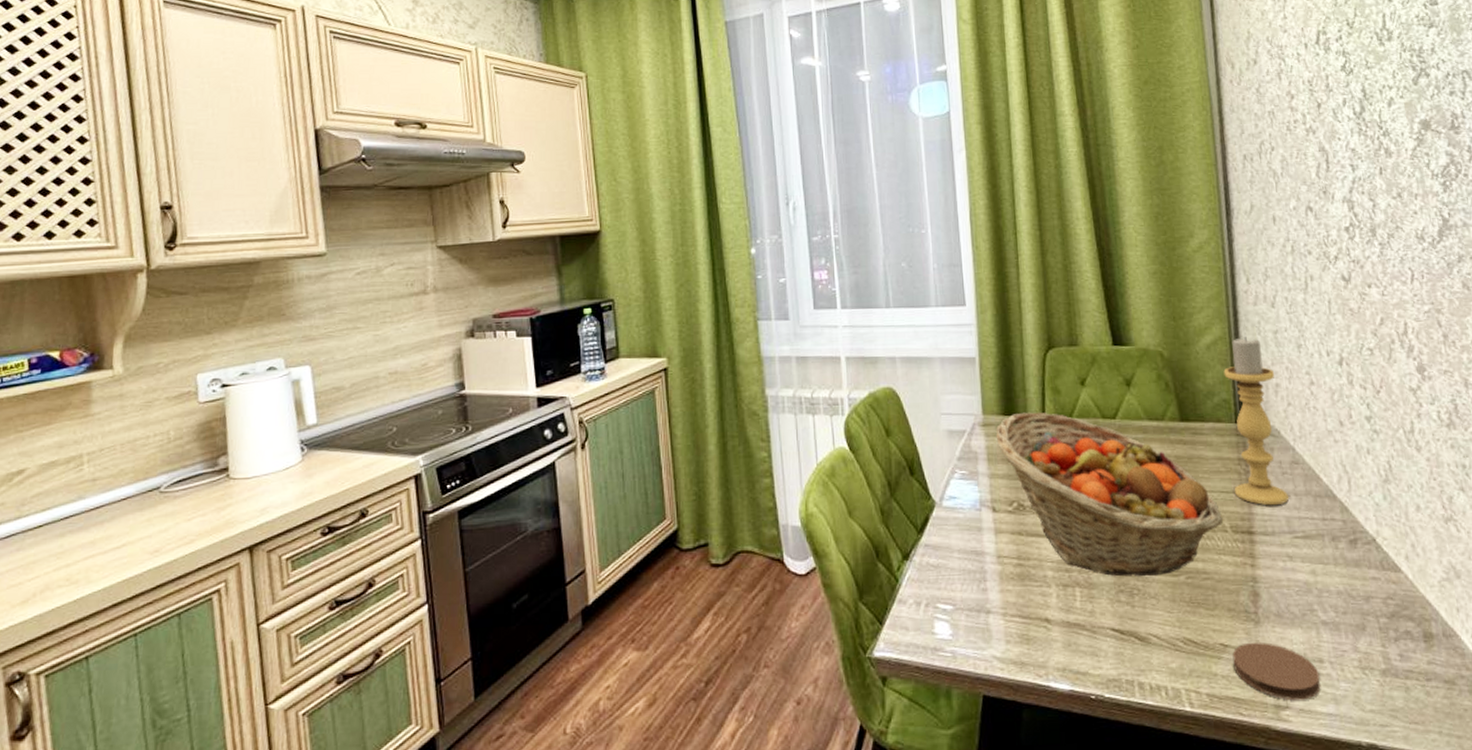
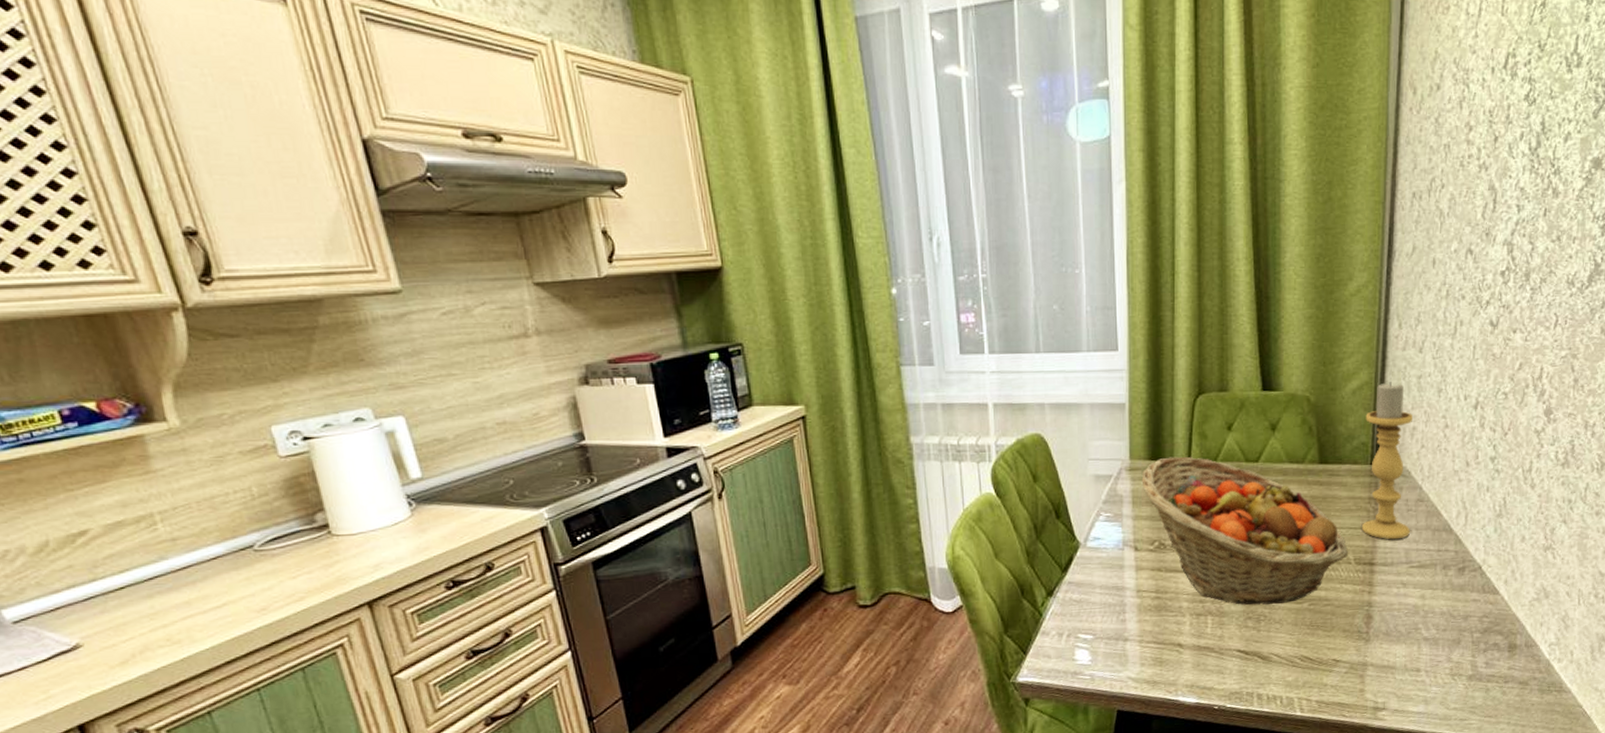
coaster: present [1232,642,1321,701] -> none [1342,657,1415,703]

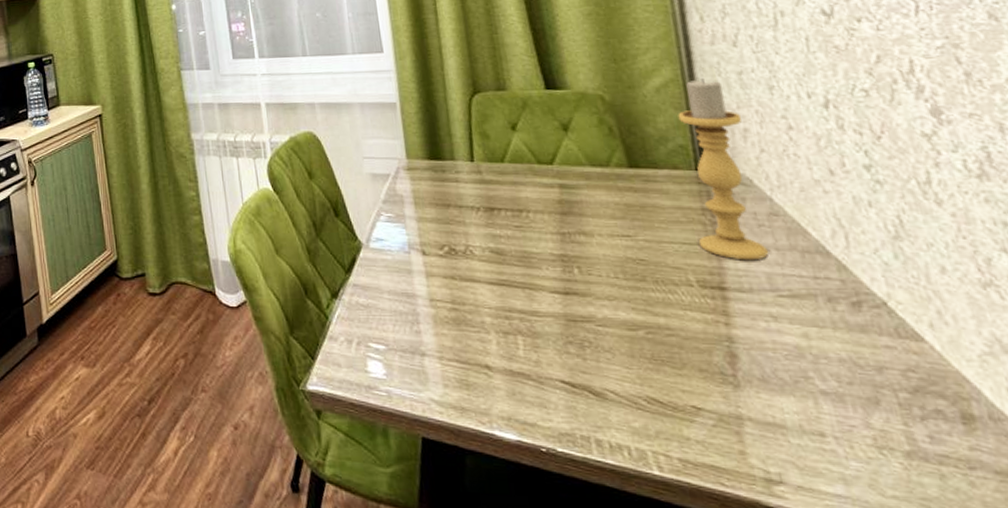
fruit basket: present [1141,456,1348,606] -> none [420,156,687,328]

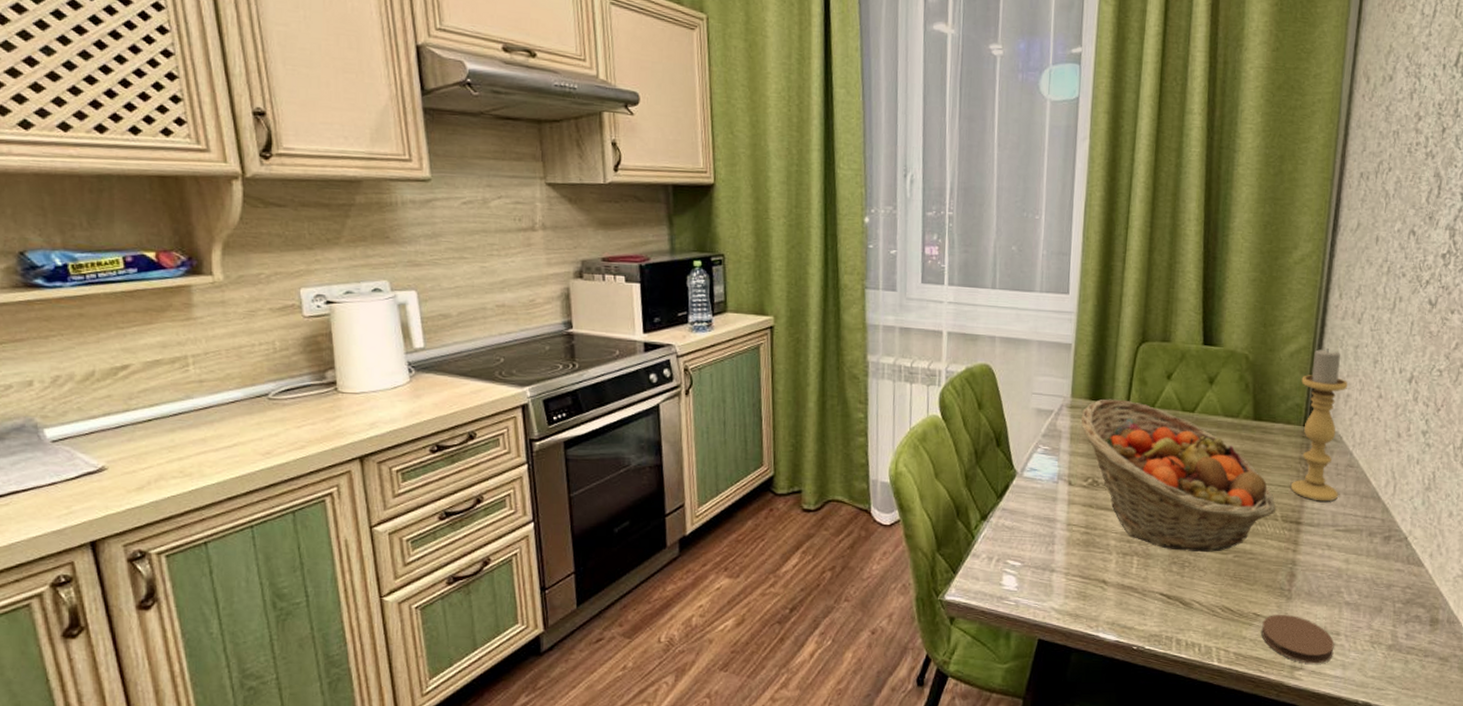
fruit basket: none [420,156,687,328] -> present [1081,399,1276,552]
coaster: none [707,408,825,476] -> present [1261,615,1335,664]

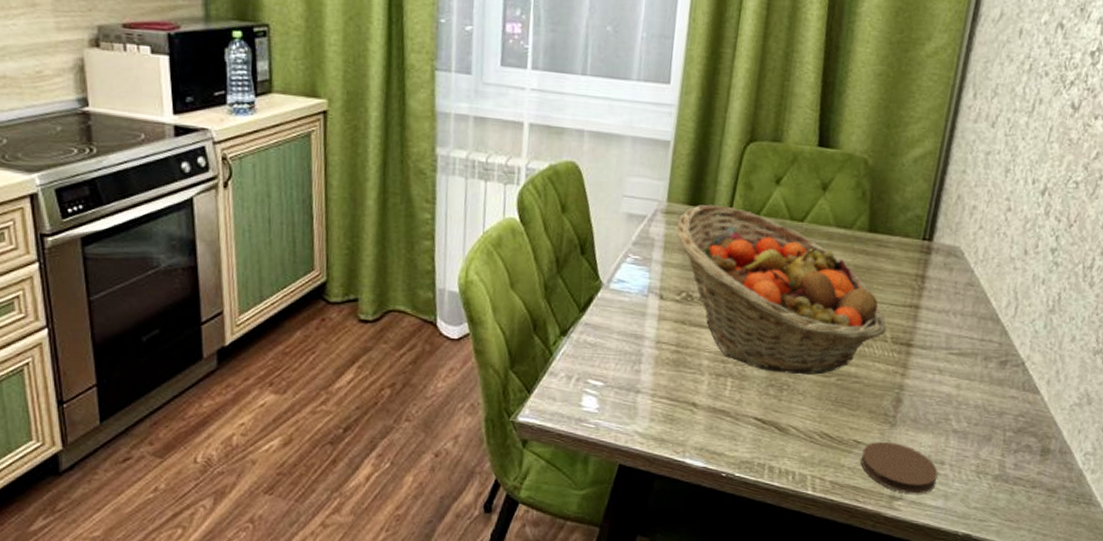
candle holder: present [1291,347,1347,502] -> none [904,153,975,323]

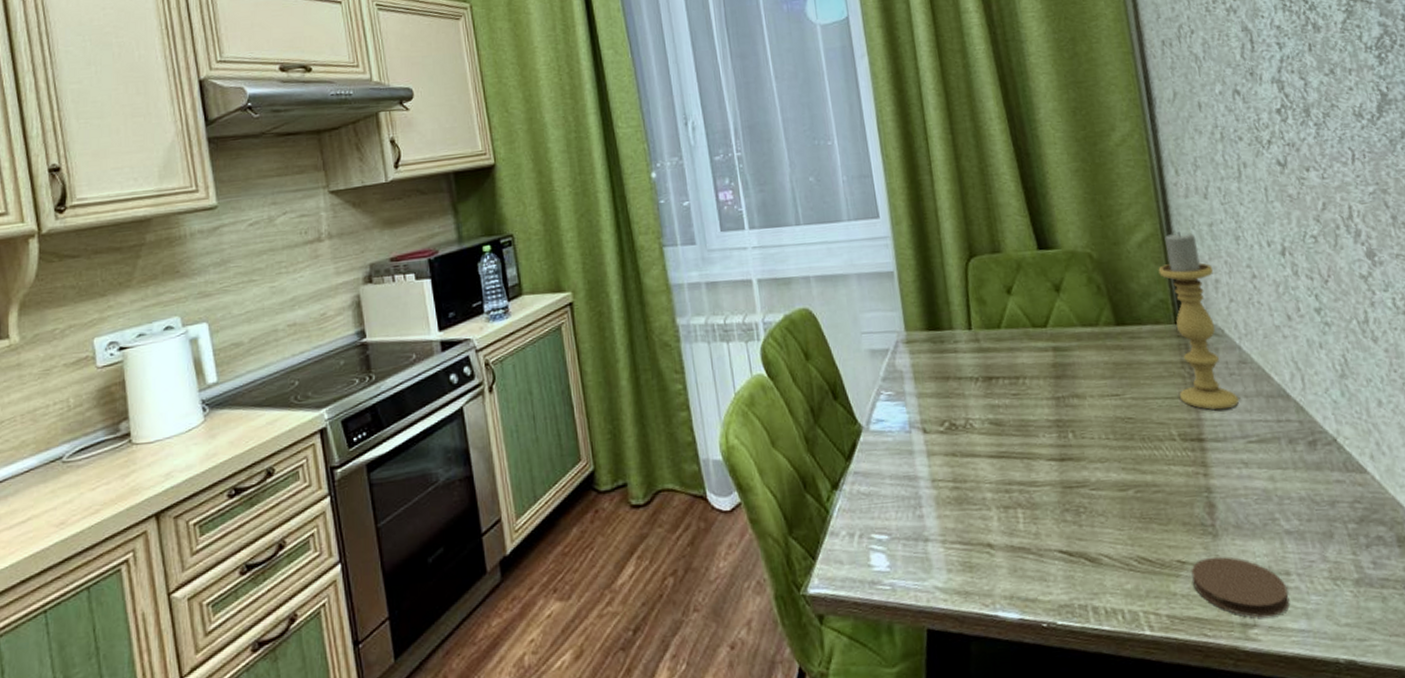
fruit basket: present [676,204,886,375] -> none [919,324,1170,495]
candle holder: none [904,153,975,323] -> present [1158,231,1239,410]

